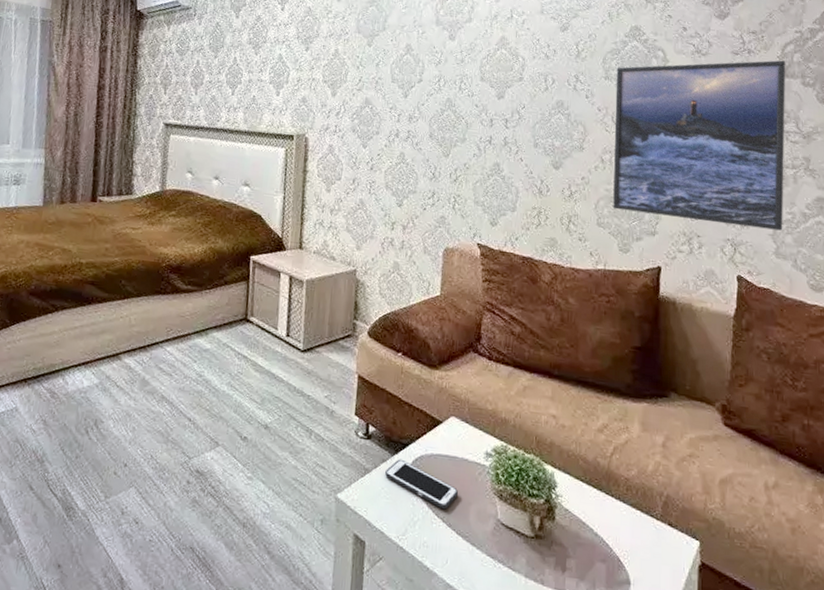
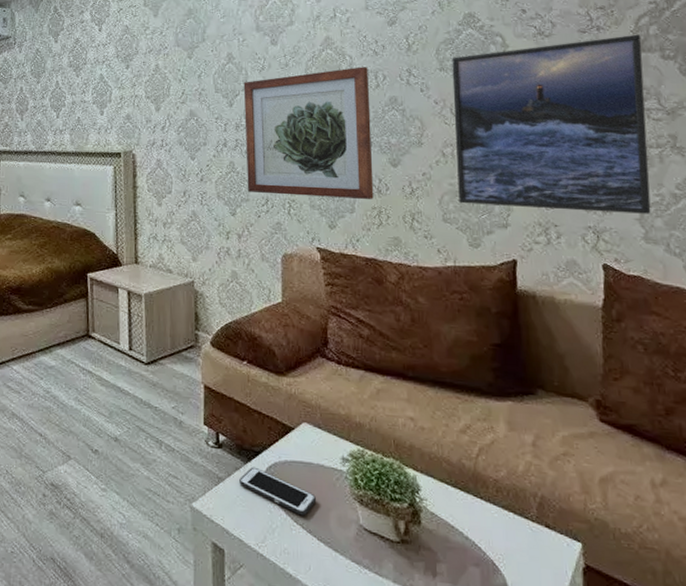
wall art: none [415,68,539,200] -> present [243,67,374,200]

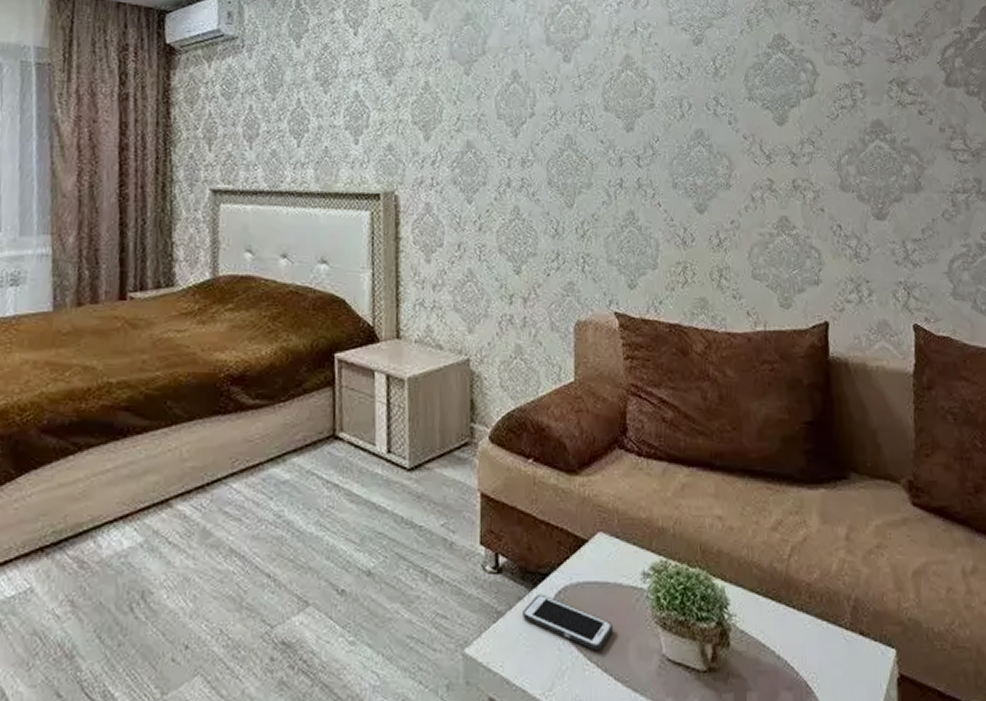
wall art: present [243,67,374,200] -> none [531,92,678,254]
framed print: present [452,34,651,214] -> none [761,66,959,267]

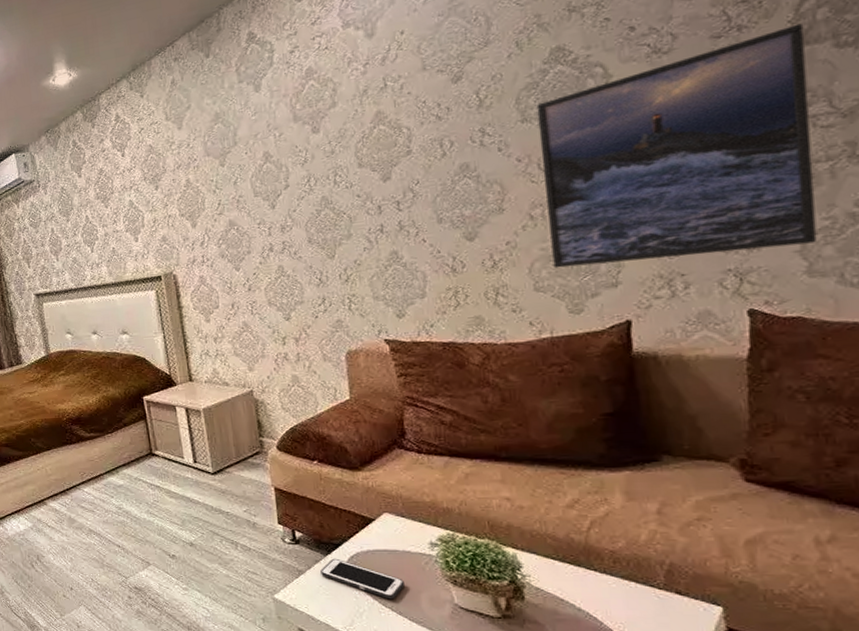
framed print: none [761,66,959,267] -> present [536,23,818,268]

